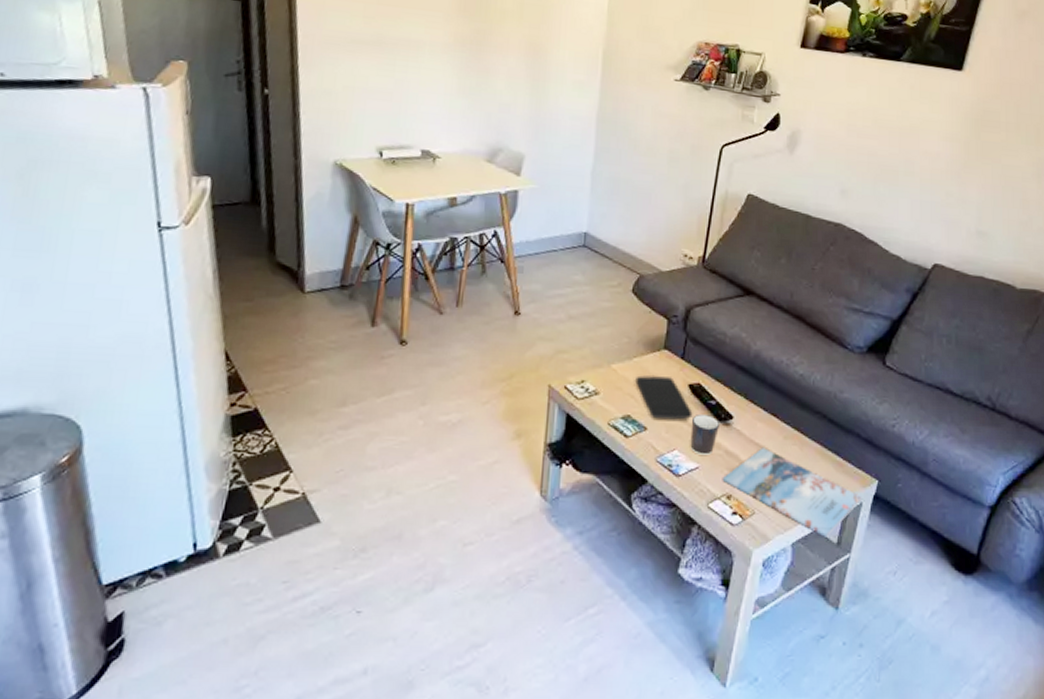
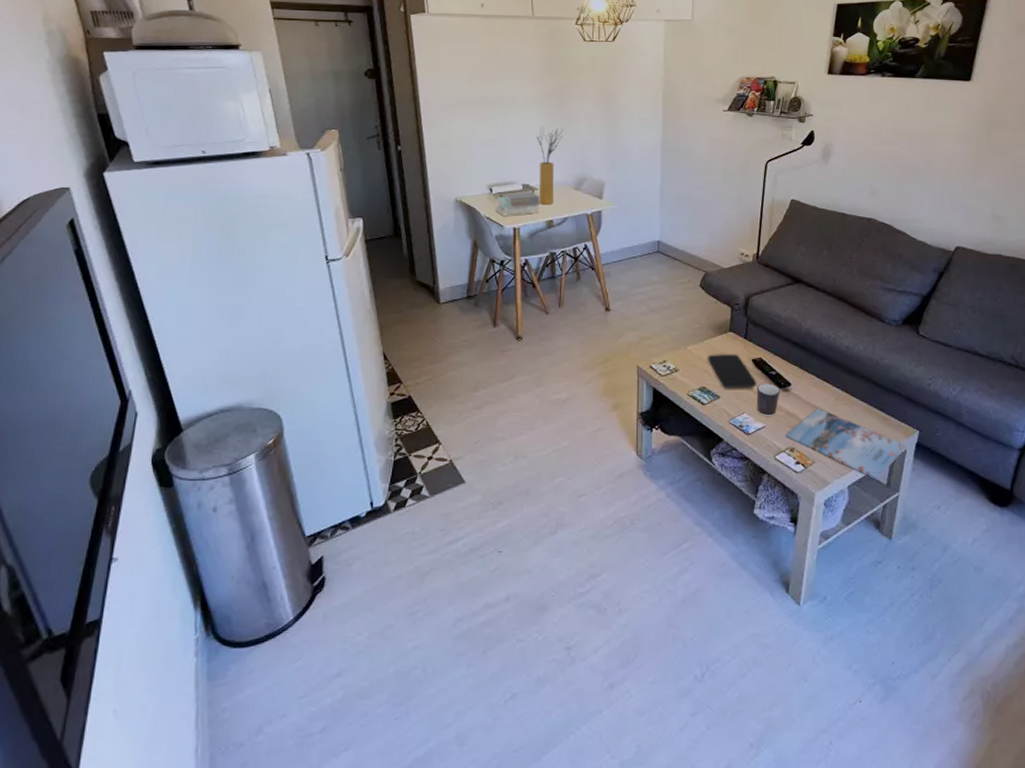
books: none [384,159,442,190] -> present [494,191,540,217]
vase: none [441,80,479,178] -> present [537,126,564,205]

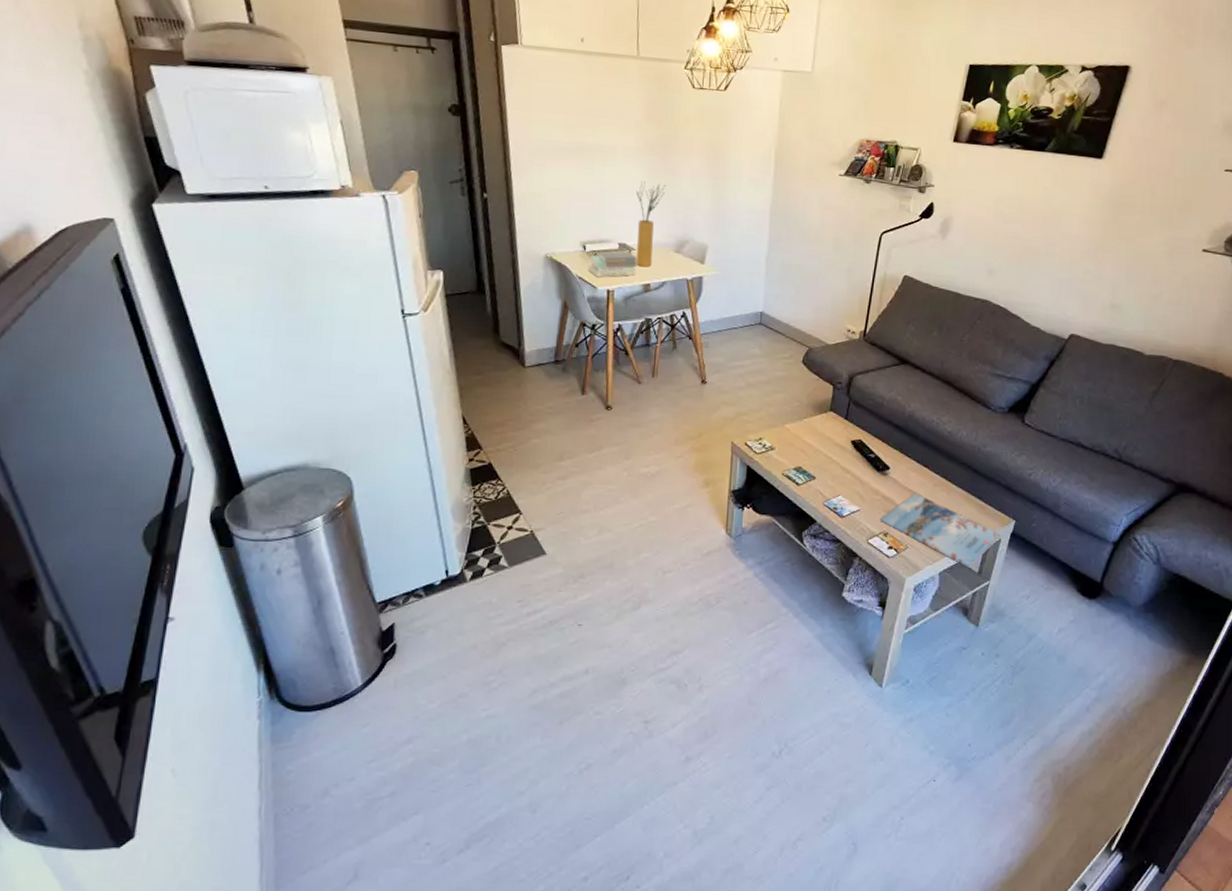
smartphone: present [708,353,757,389] -> none [806,433,855,471]
mug: present [756,384,781,417] -> none [852,466,879,501]

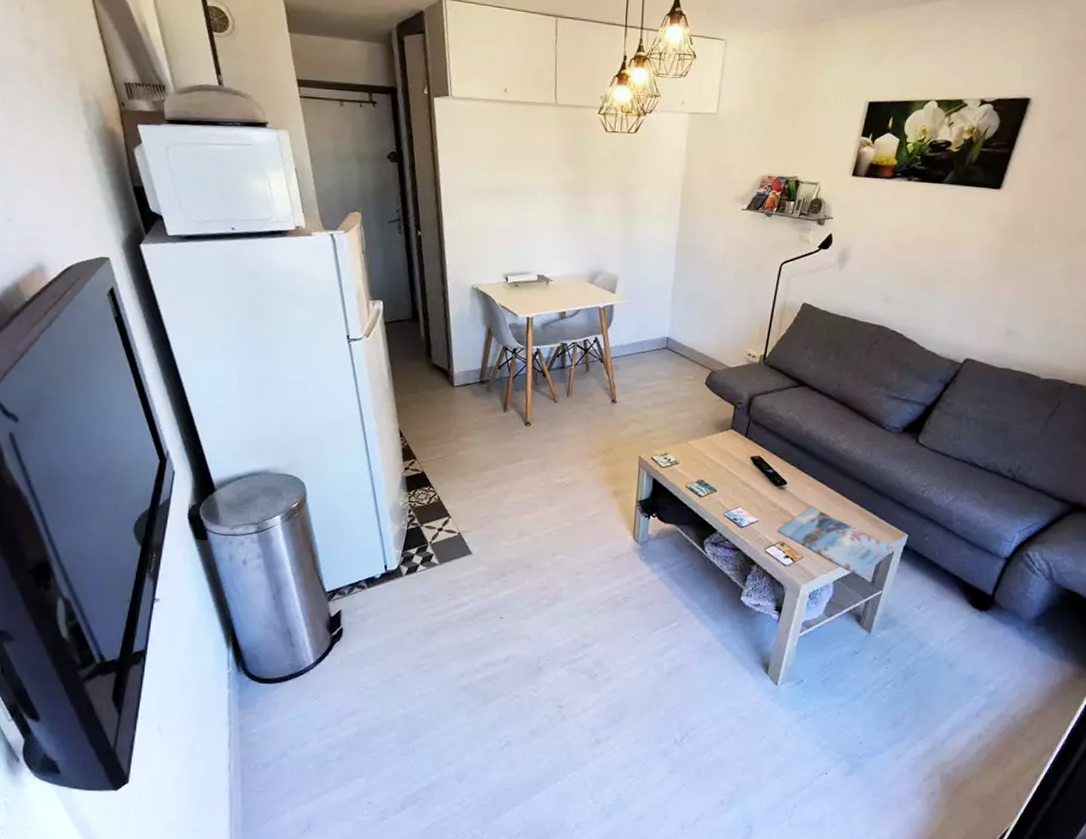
books: present [587,251,637,278] -> none [509,282,554,307]
vase: present [636,181,666,267] -> none [553,218,581,297]

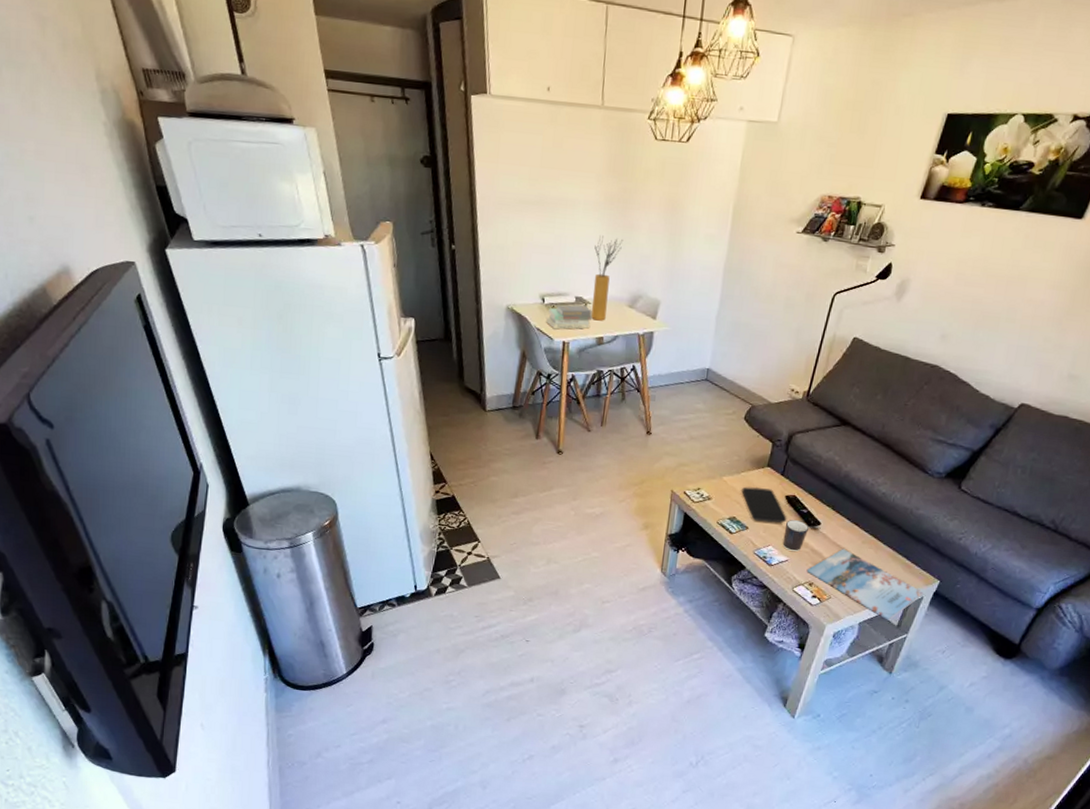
books: none [509,282,554,307] -> present [545,305,592,330]
vase: none [553,218,581,297] -> present [591,235,624,321]
smartphone: none [708,449,754,484] -> present [742,486,787,523]
mug: none [751,480,777,513] -> present [782,520,810,552]

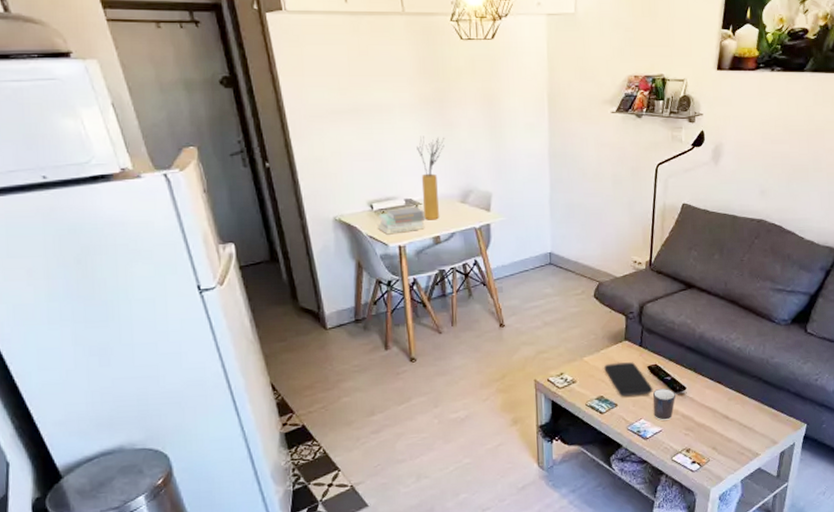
magazine: present [806,549,924,621] -> none [681,409,795,473]

